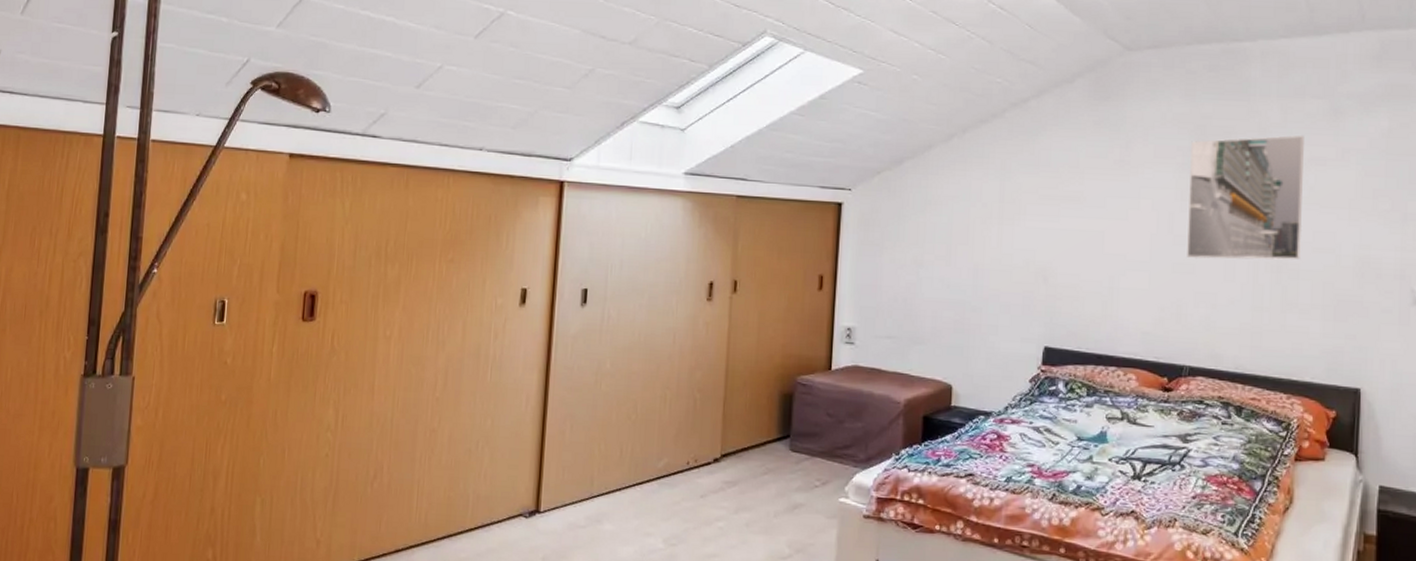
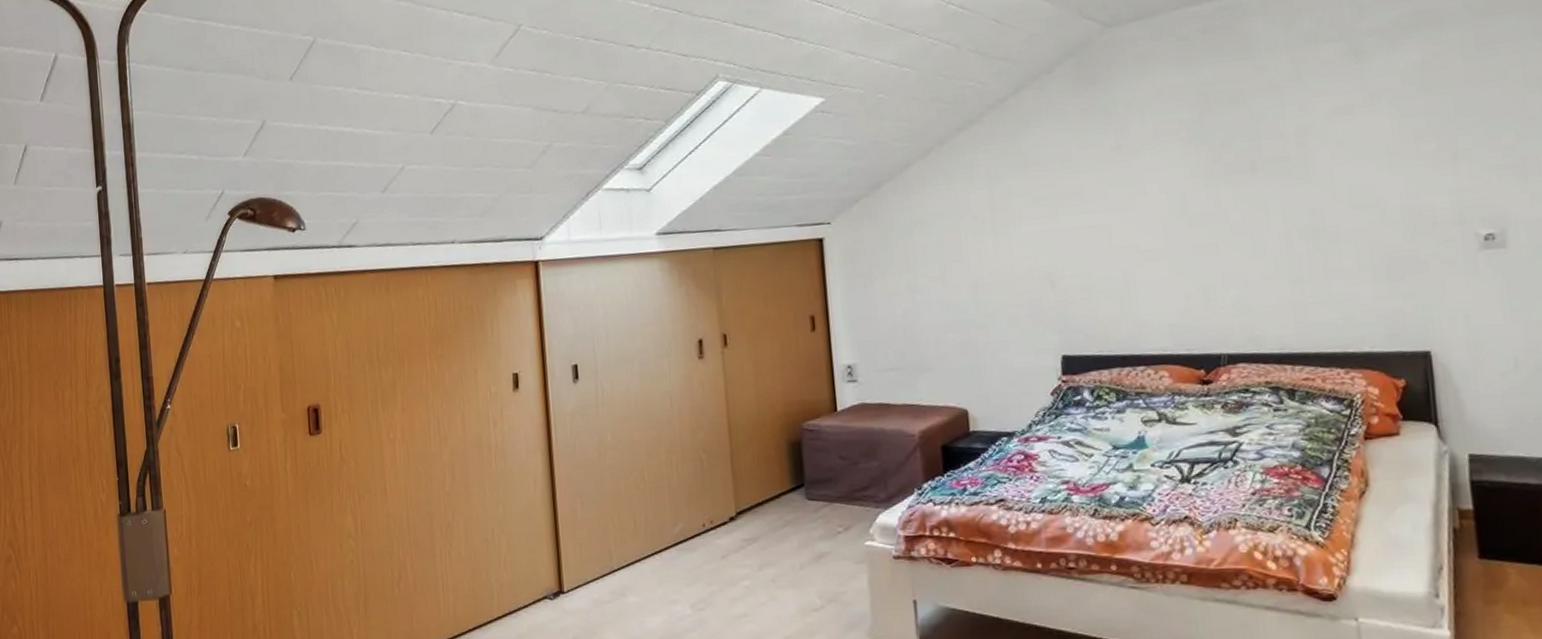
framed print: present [1187,135,1304,261] -> none [1194,84,1340,238]

